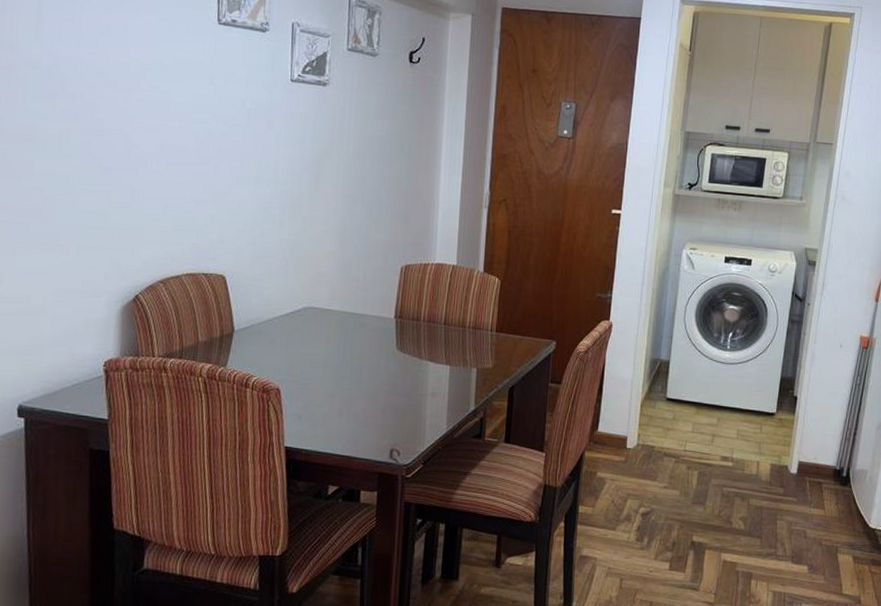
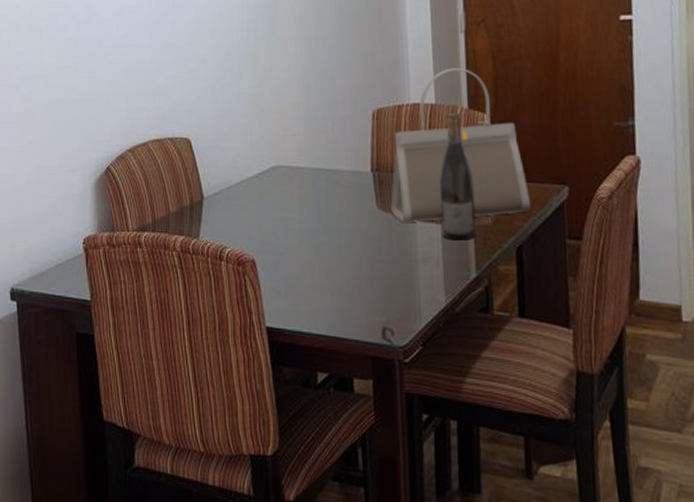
handbag: none [408,236,525,364] -> present [390,67,531,223]
wine bottle: none [449,274,481,380] -> present [439,112,477,240]

